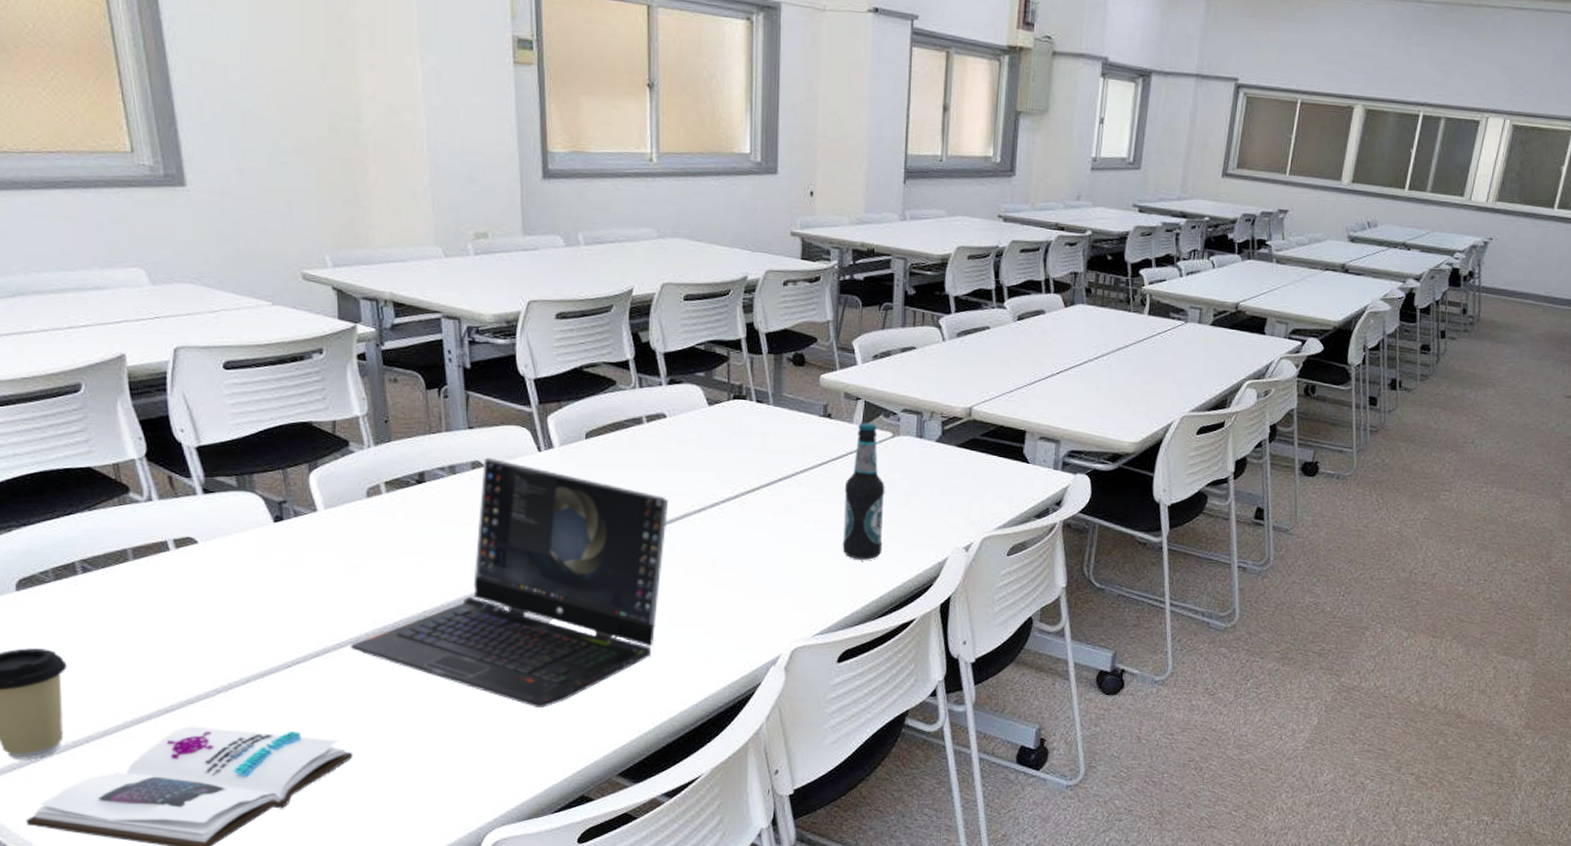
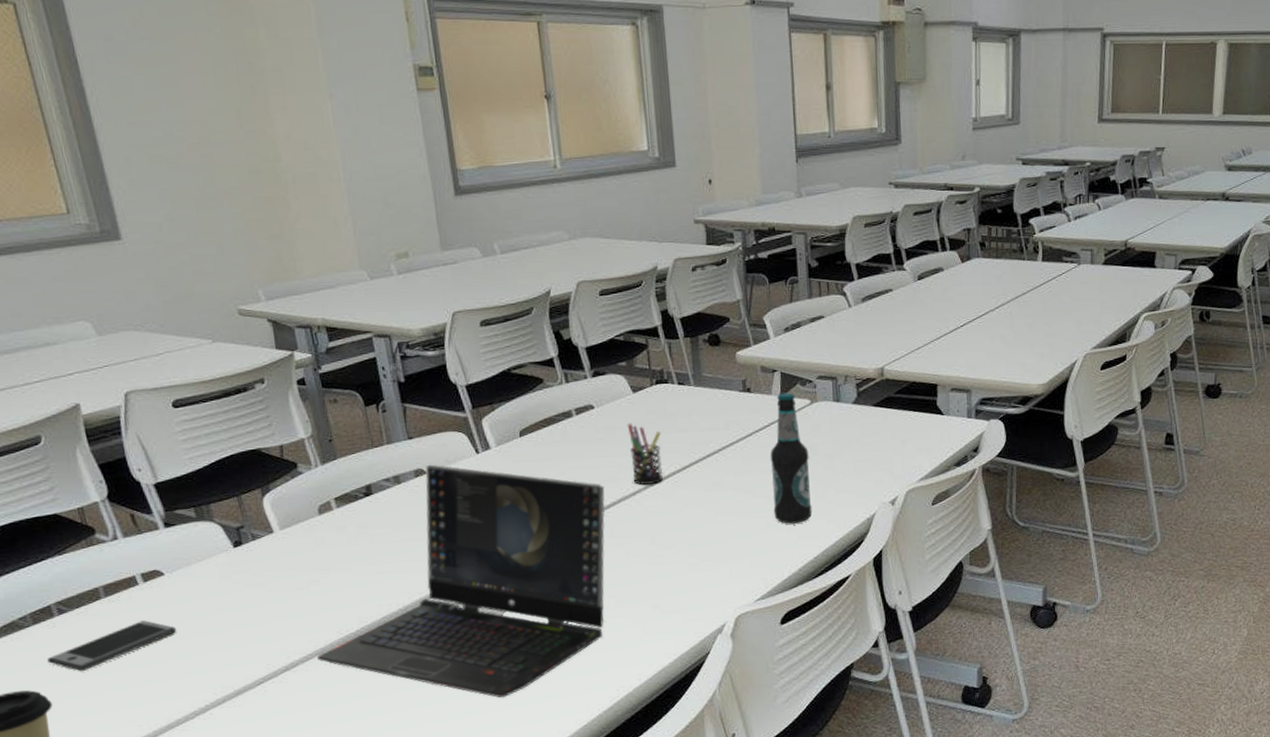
smartphone: none [66,588,206,635] -> present [47,620,177,672]
pen holder: none [699,437,734,504] -> present [627,423,663,486]

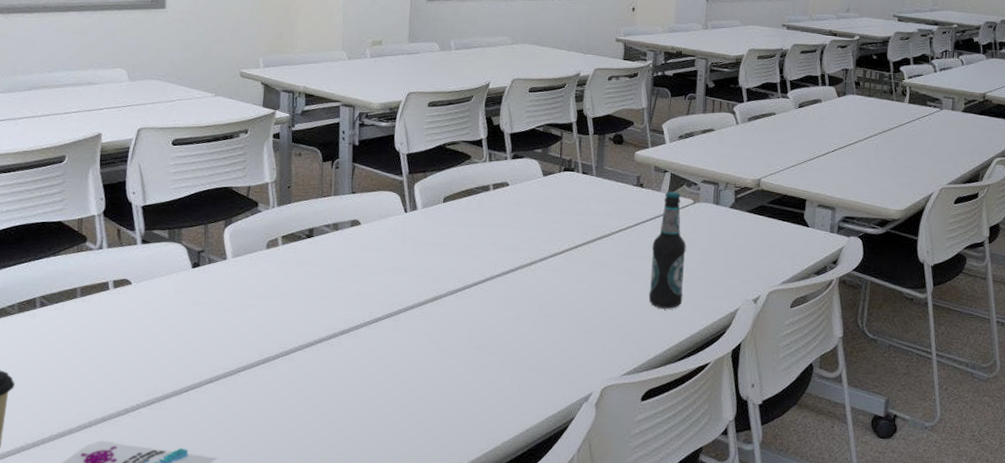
smartphone: present [47,620,177,672] -> none [21,321,130,360]
laptop computer: present [317,464,605,698] -> none [238,217,507,435]
pen holder: present [627,423,663,486] -> none [531,202,562,258]

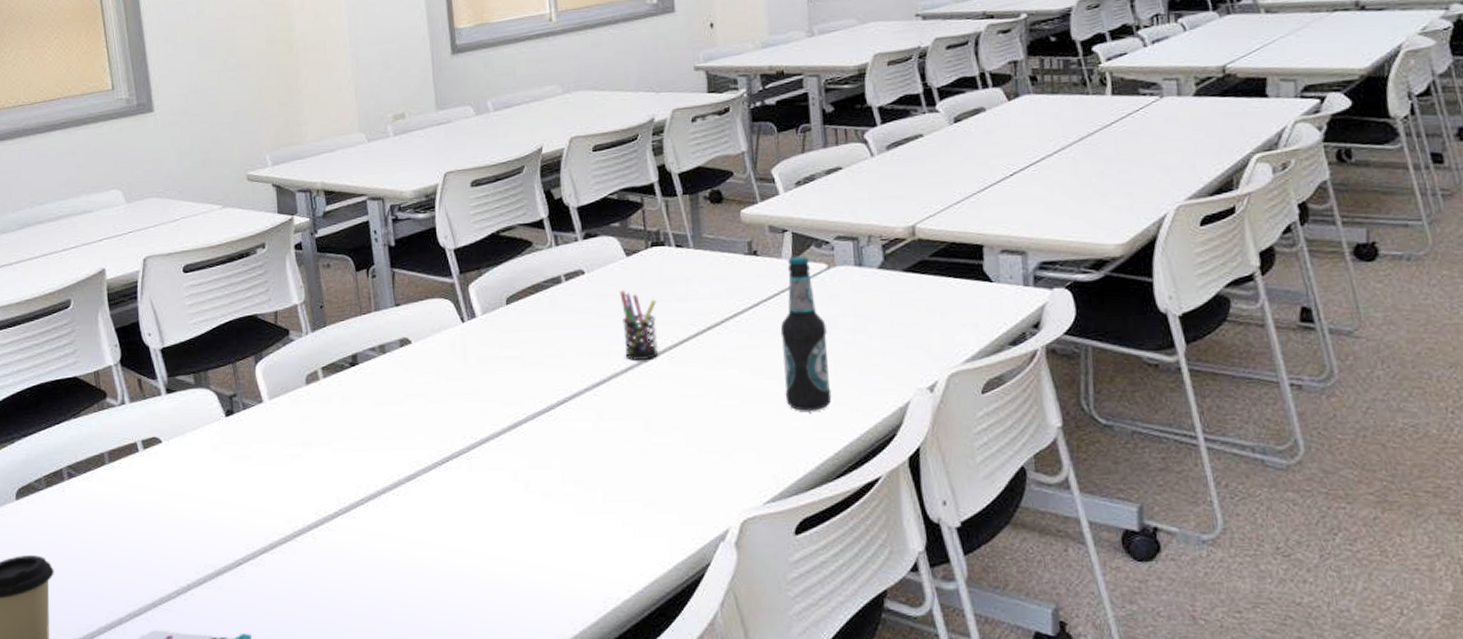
pen holder: none [531,202,562,258] -> present [619,290,658,361]

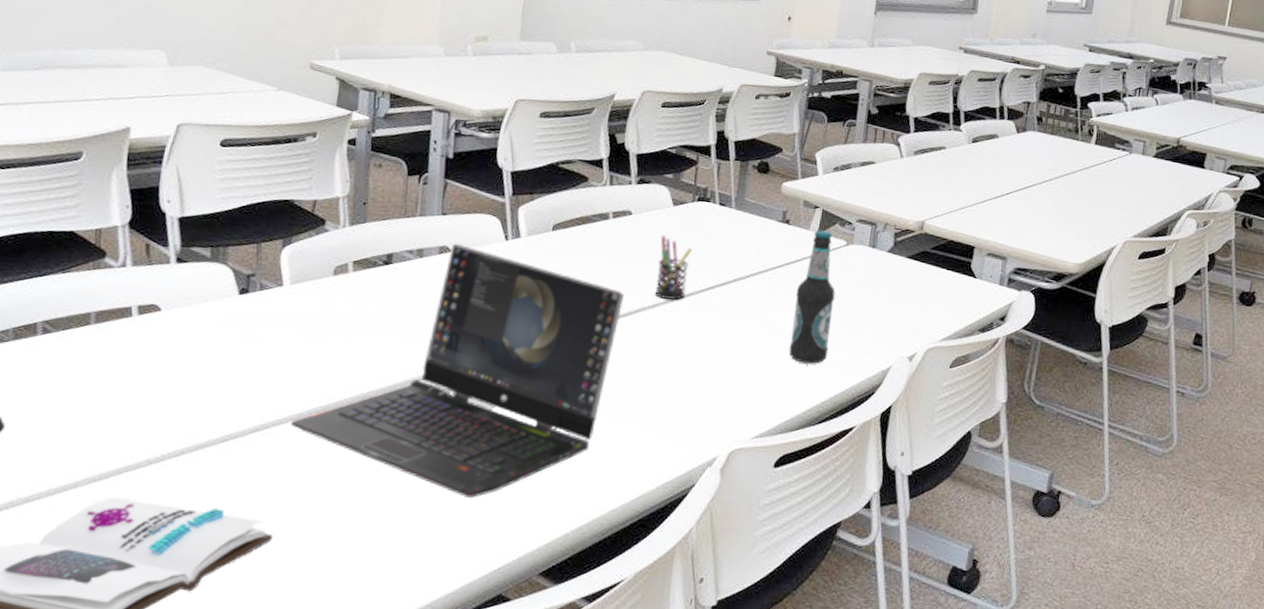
laptop computer: none [295,333,594,601] -> present [291,243,625,499]

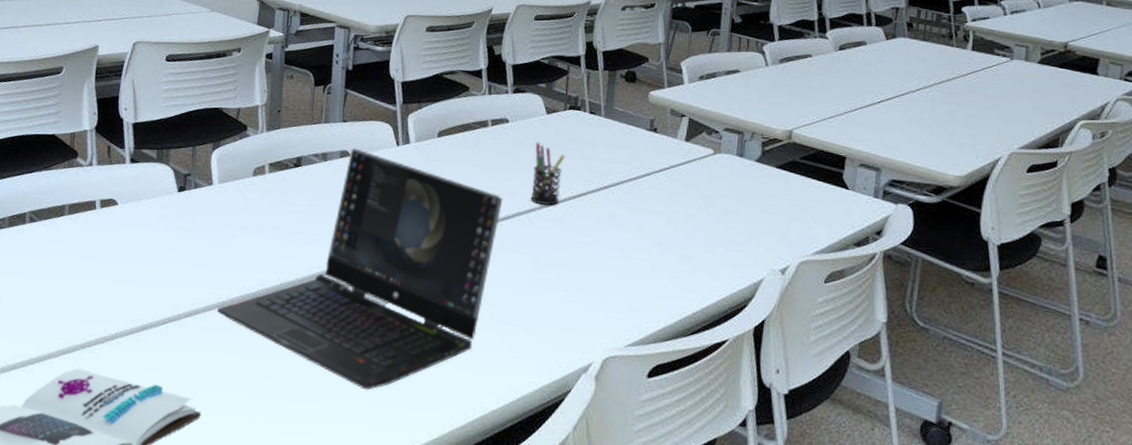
bottle: present [788,230,836,364] -> none [659,138,704,274]

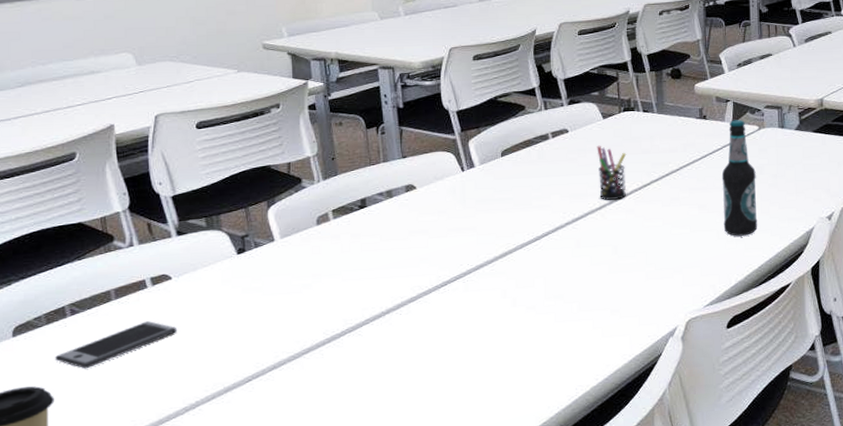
smartphone: none [8,242,114,278] -> present [55,321,177,369]
laptop computer: present [217,148,503,390] -> none [304,180,574,396]
bottle: none [659,138,704,274] -> present [721,120,758,236]

